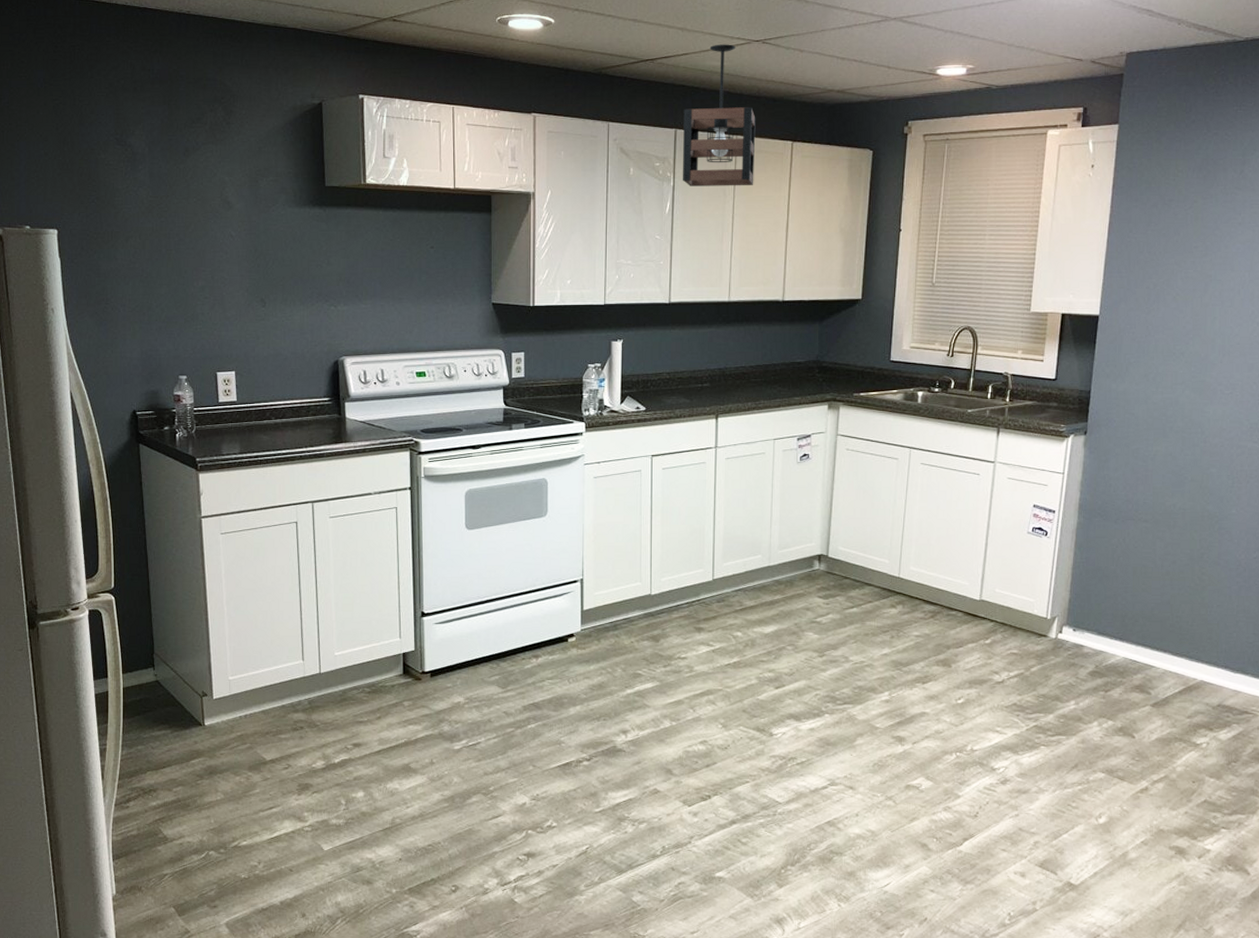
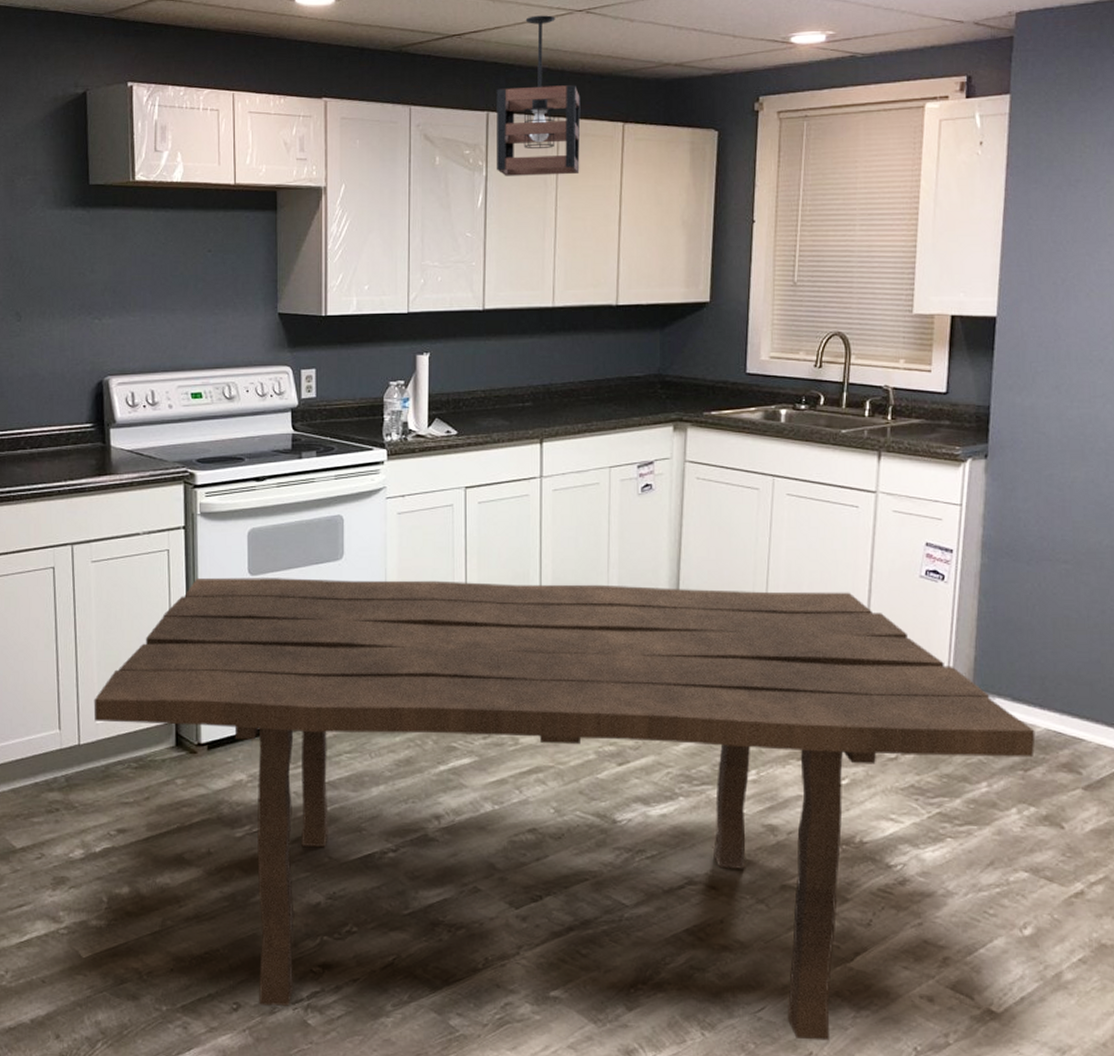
dining table: none [332,531,1115,909] -> present [93,577,1036,1041]

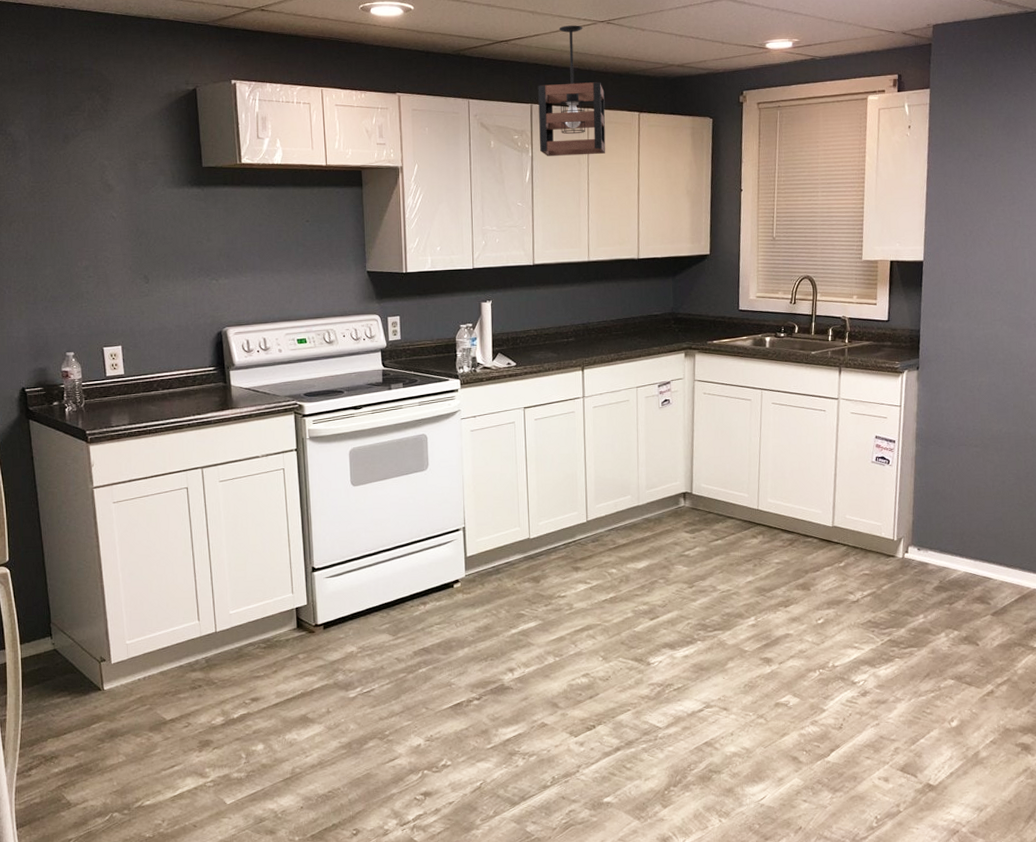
dining table: present [93,577,1036,1041] -> none [226,476,957,829]

